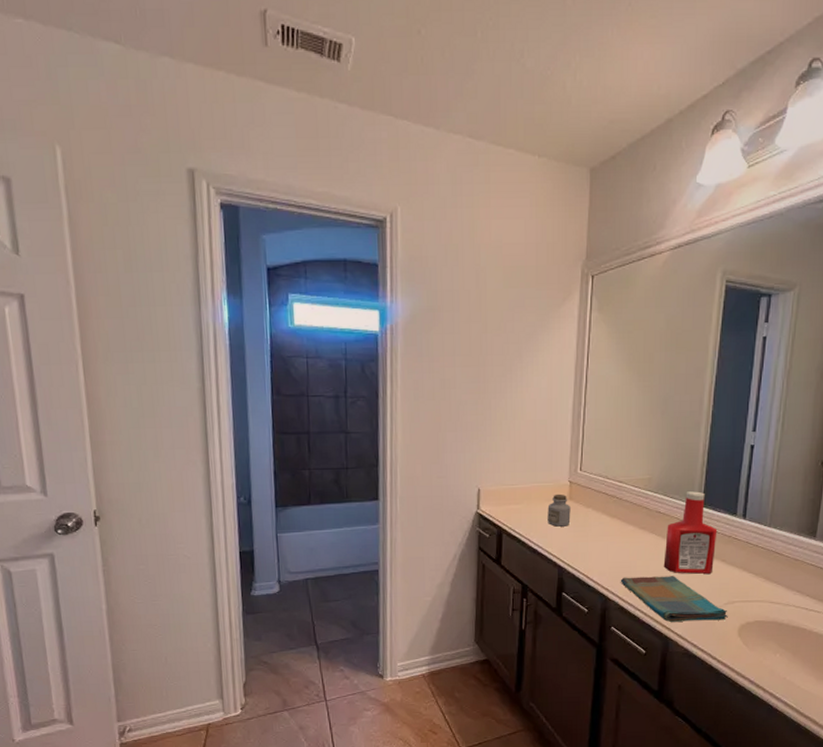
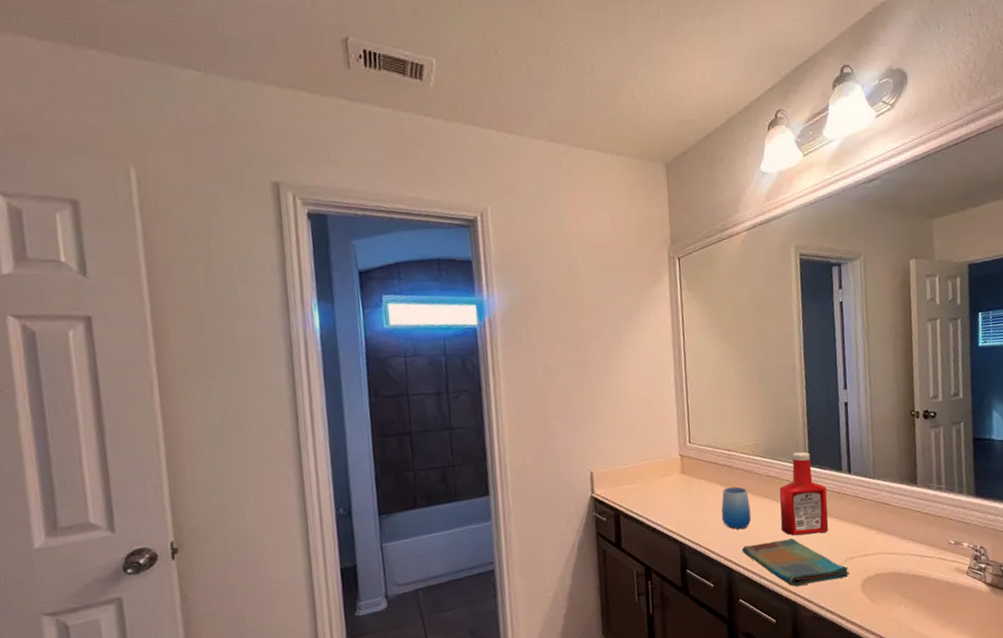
jar: present [547,493,571,527] -> none [661,468,686,502]
cup: none [604,519,635,560] -> present [721,486,752,529]

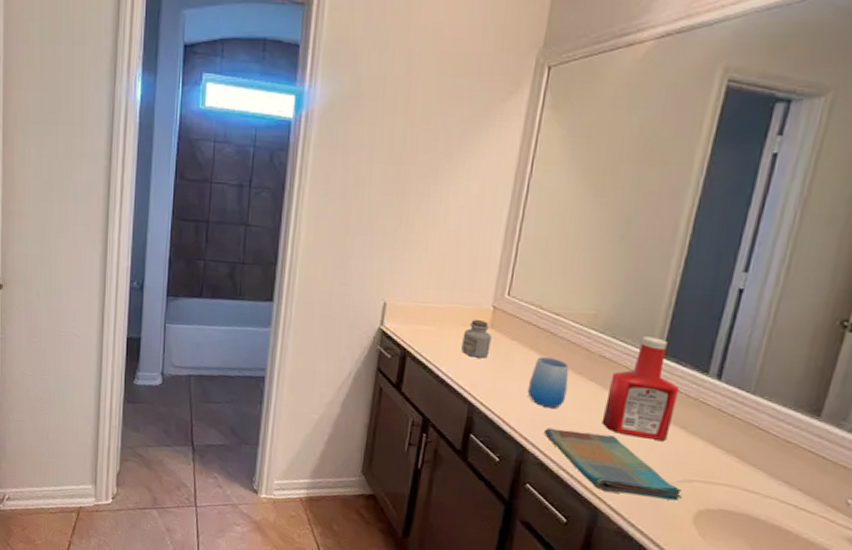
jar: none [661,468,686,502] -> present [461,319,492,358]

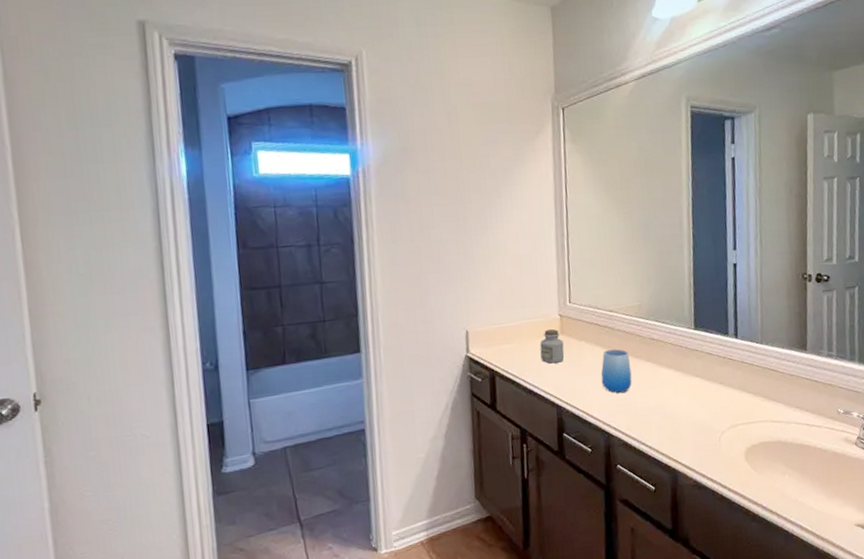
dish towel: present [543,428,682,501] -> none [621,403,733,453]
ketchup bottle: present [601,336,680,441] -> none [662,314,713,401]

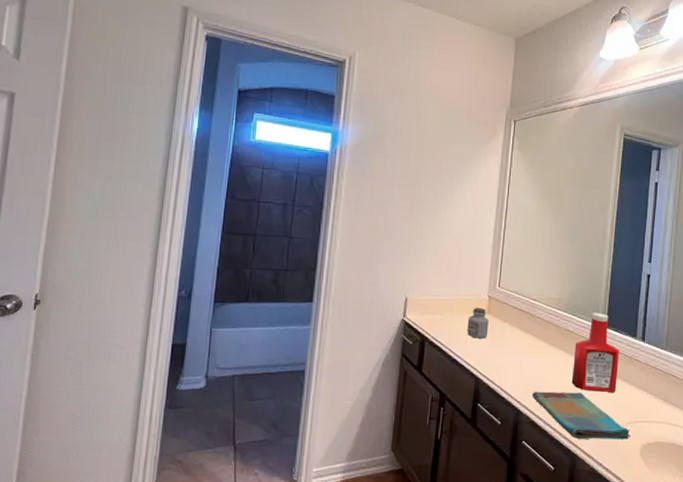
cup: present [601,349,632,393] -> none [517,334,546,374]
dish towel: none [621,403,733,453] -> present [531,391,631,440]
ketchup bottle: none [662,314,713,401] -> present [571,313,620,392]

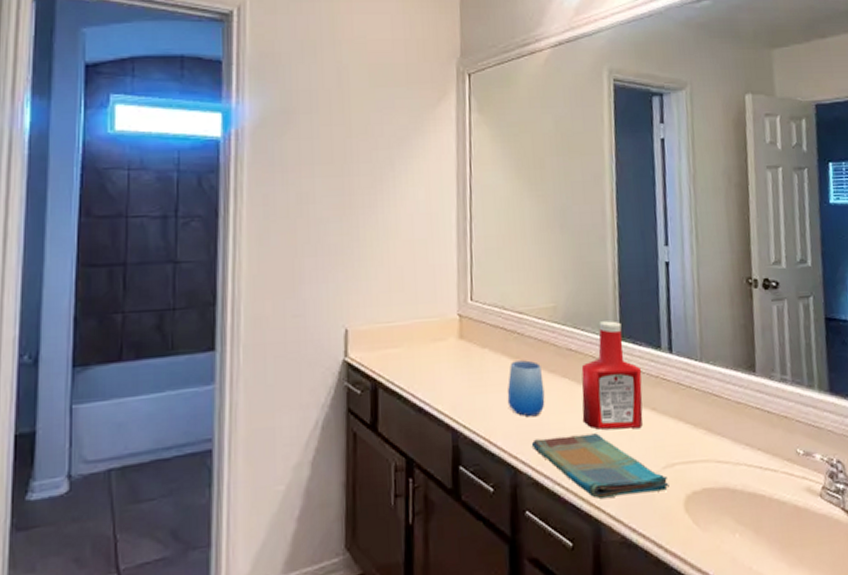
jar: present [467,307,489,339] -> none [433,331,464,375]
cup: none [517,334,546,374] -> present [507,360,545,416]

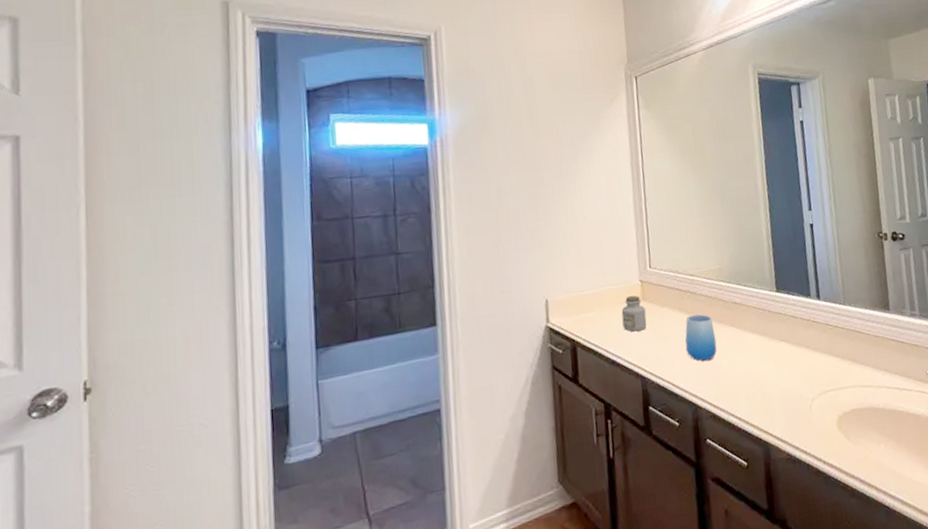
jar: none [433,331,464,375] -> present [621,295,647,332]
dish towel: present [531,433,669,499] -> none [707,370,824,425]
ketchup bottle: present [581,321,643,430] -> none [745,276,799,368]

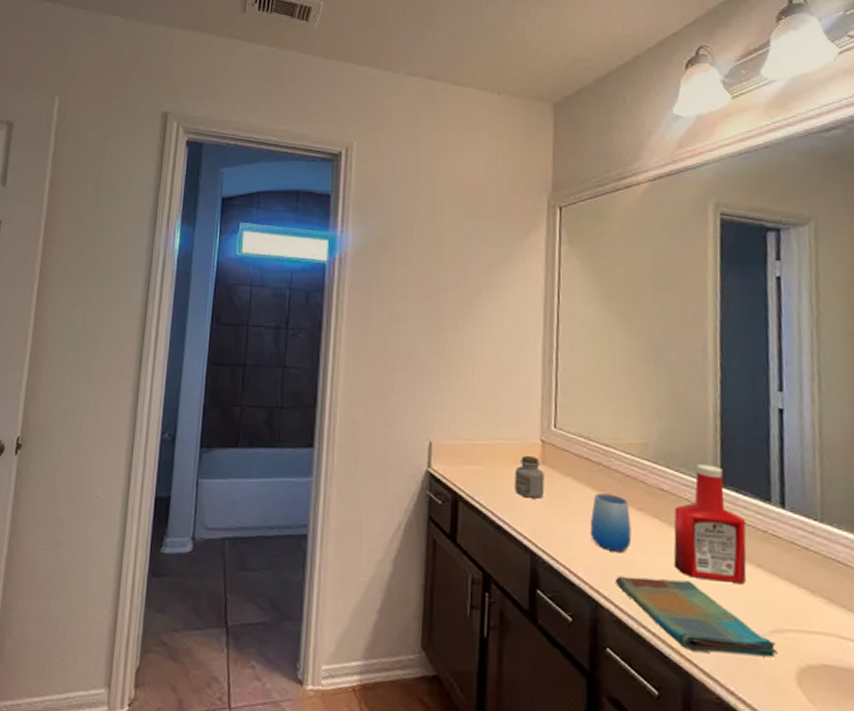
dish towel: none [707,370,824,425] -> present [614,576,778,658]
ketchup bottle: none [745,276,799,368] -> present [673,464,747,583]

